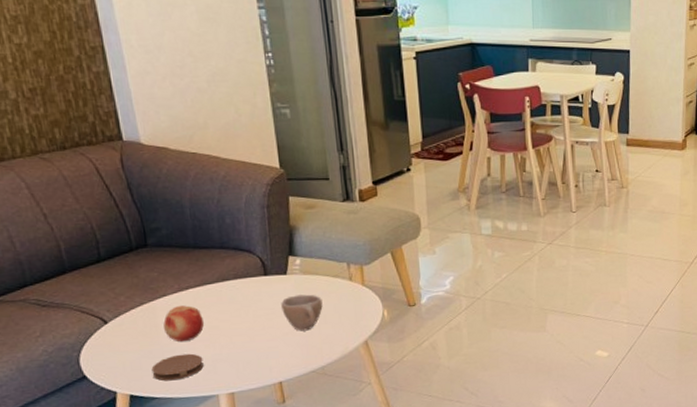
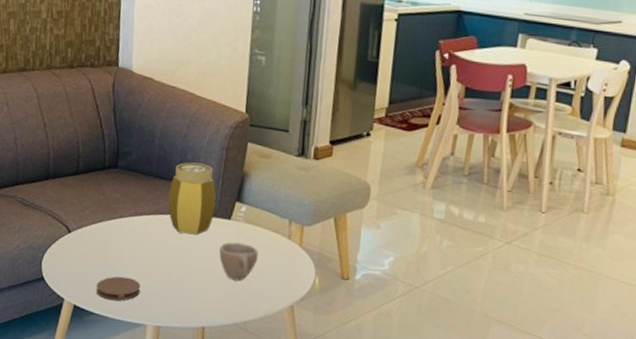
fruit: present [163,305,204,342] -> none [114,229,149,266]
jar: none [213,225,268,298] -> present [168,162,217,235]

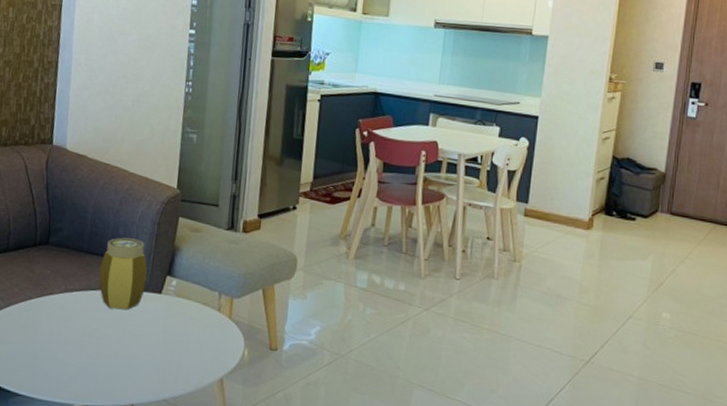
coaster: present [96,276,141,301] -> none [22,355,69,381]
cup: present [219,242,259,281] -> none [149,316,189,356]

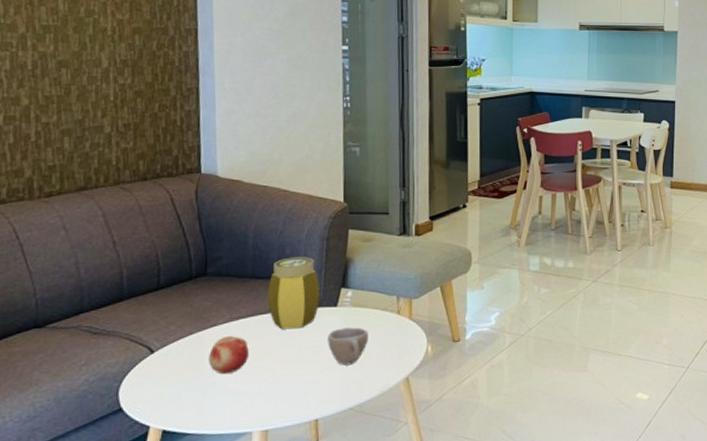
fruit: none [43,306,79,344] -> present [209,336,249,375]
cup: none [149,316,189,356] -> present [327,327,369,366]

